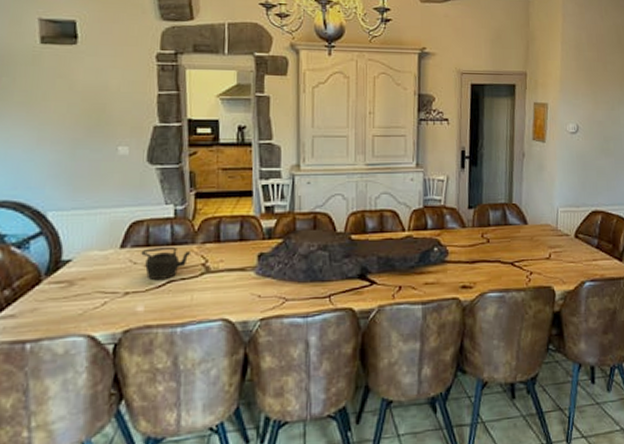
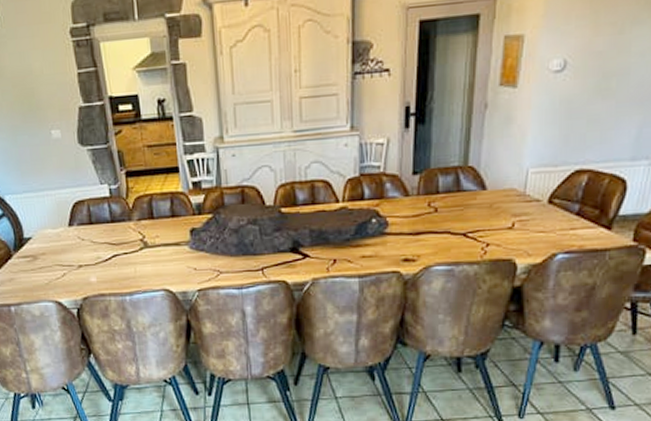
teapot: present [141,246,192,280] -> none [86,223,130,254]

